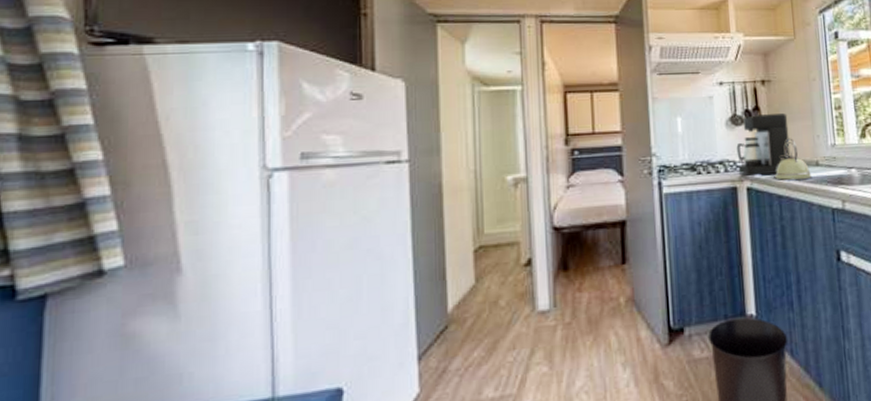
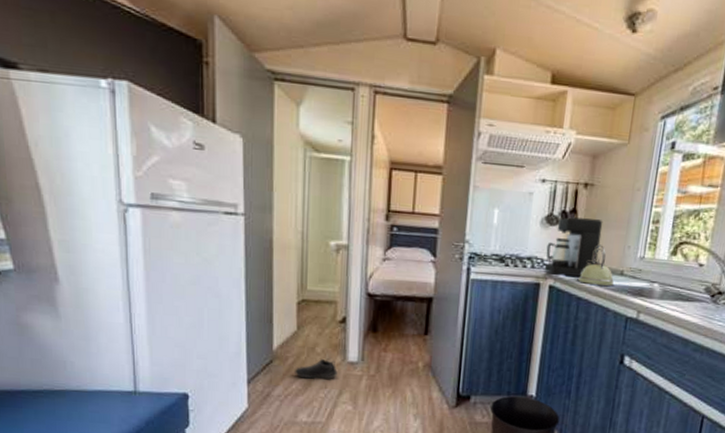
shoe: none [476,312,527,342] -> present [295,358,338,380]

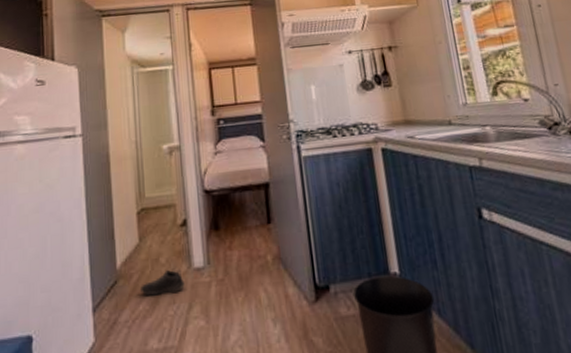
coffee maker: present [544,217,603,277] -> none [368,76,423,138]
kettle: present [578,244,614,287] -> none [408,99,445,141]

